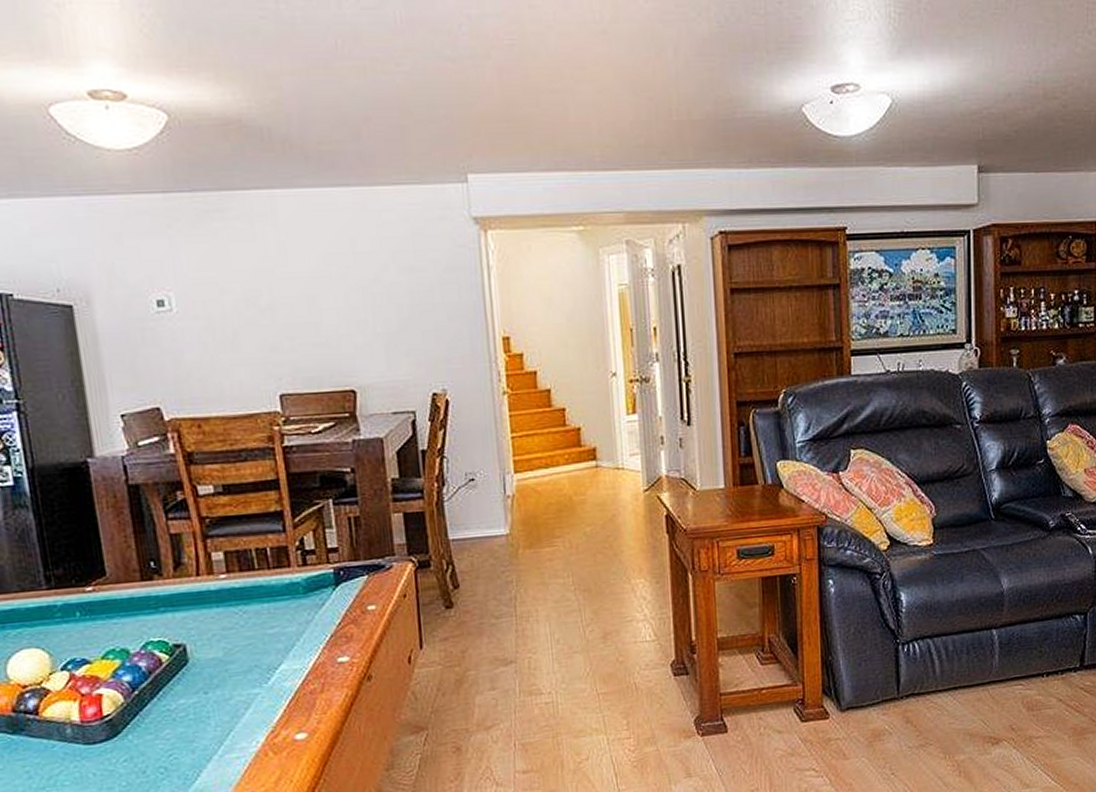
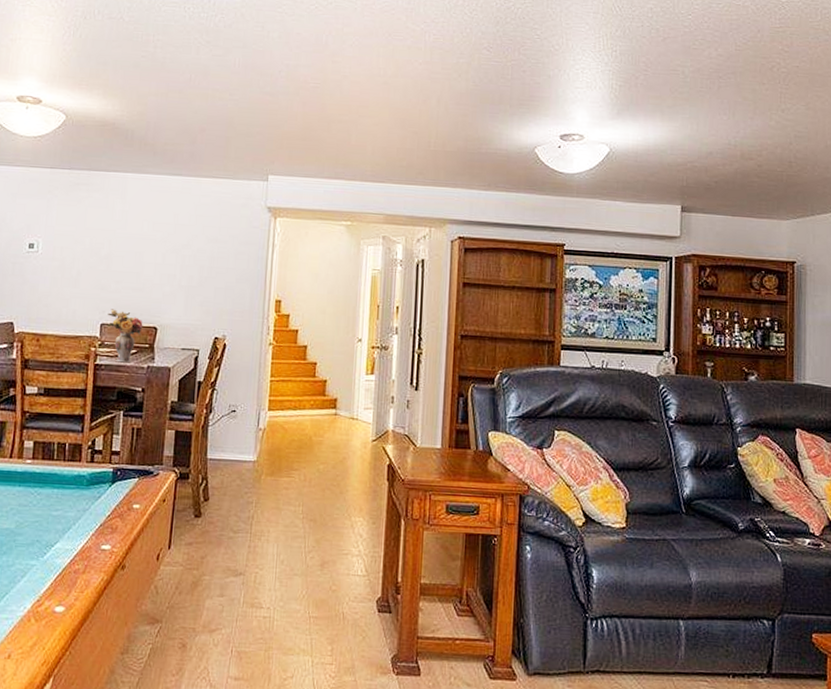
flower arrangement: none [286,373,337,441] -> present [107,309,143,363]

